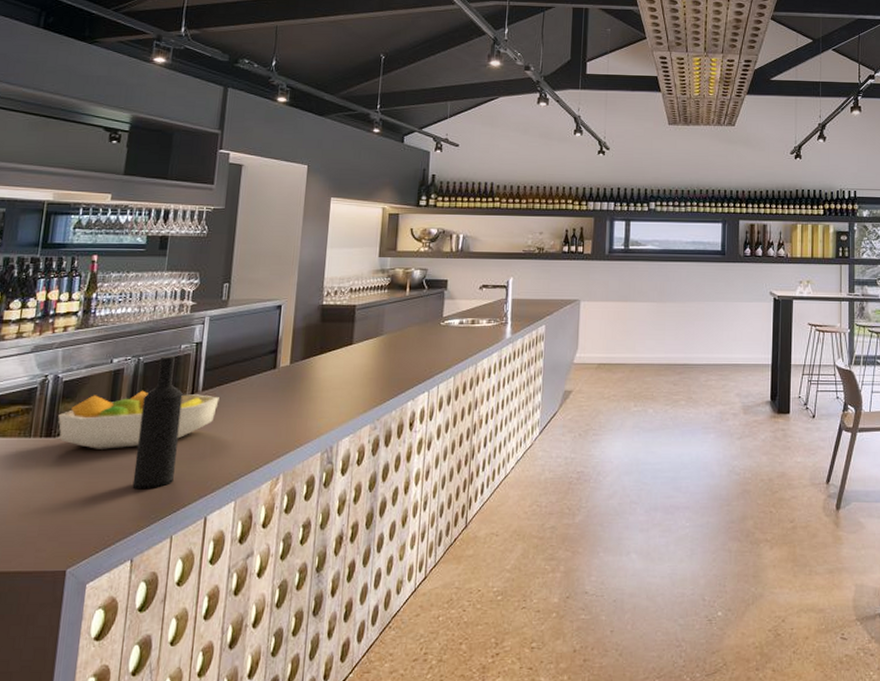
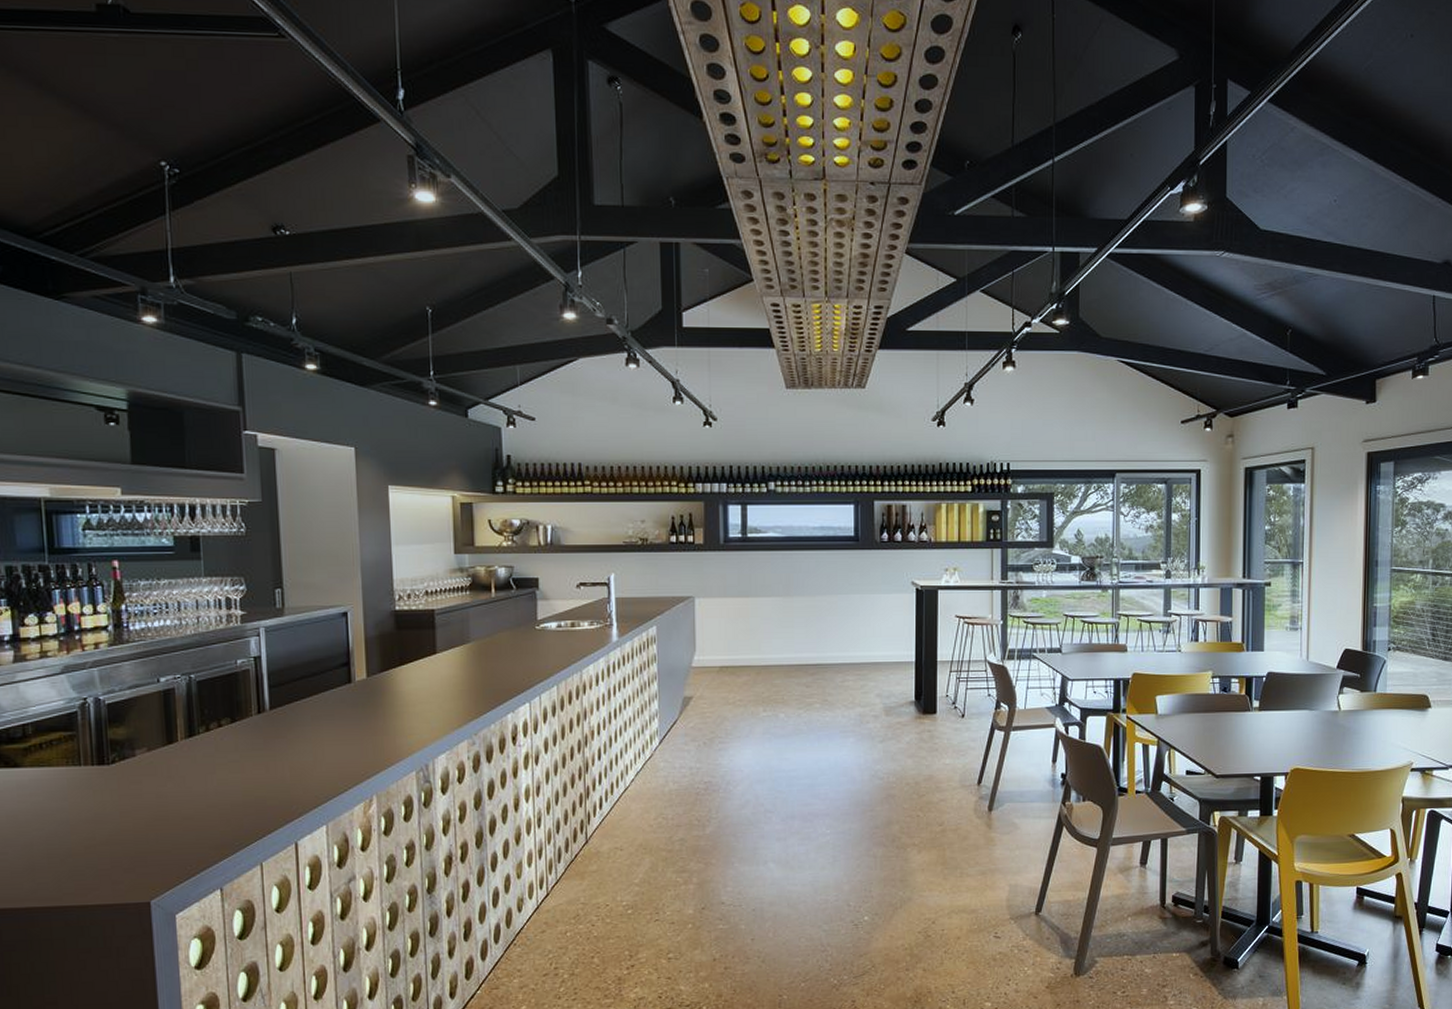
fruit bowl: present [58,390,219,449] -> none [108,711,291,776]
wine bottle: present [132,355,183,490] -> none [202,672,253,817]

